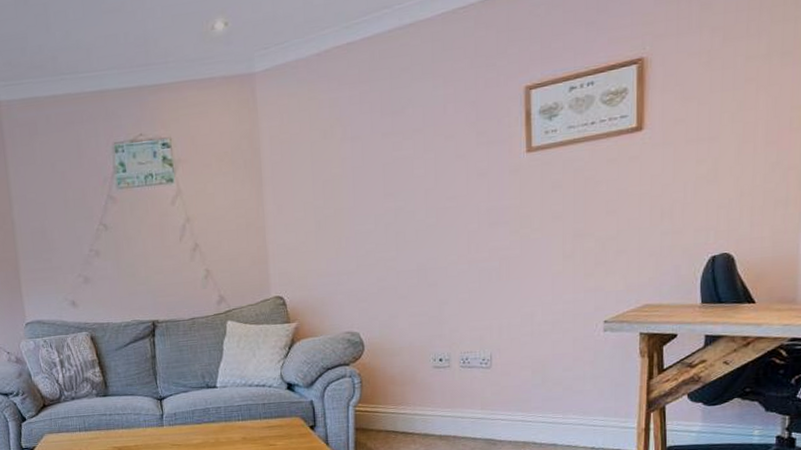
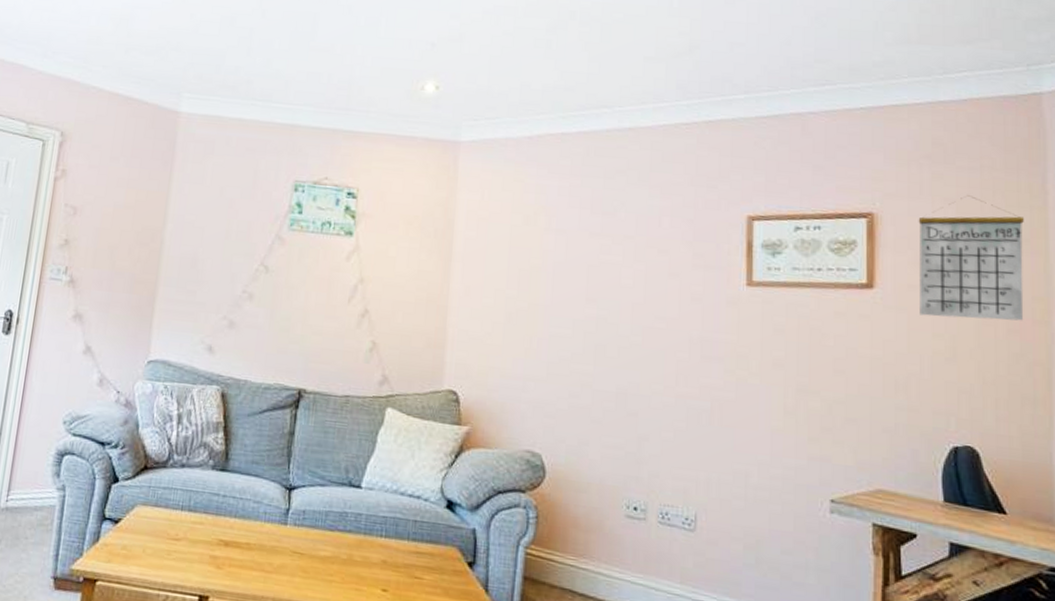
calendar: none [685,19,788,146] -> present [918,195,1024,321]

